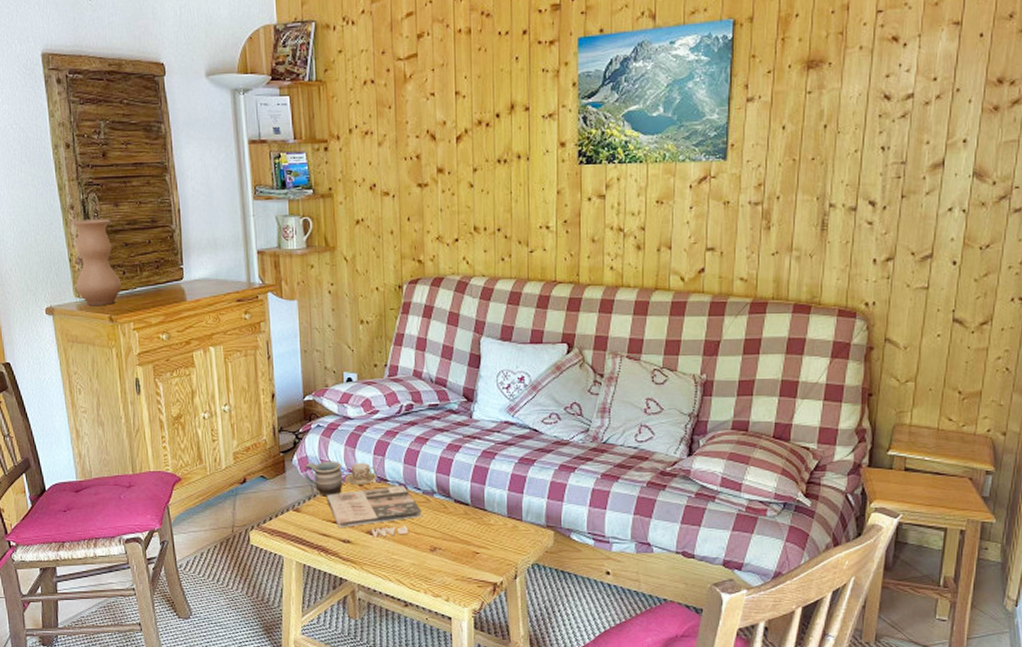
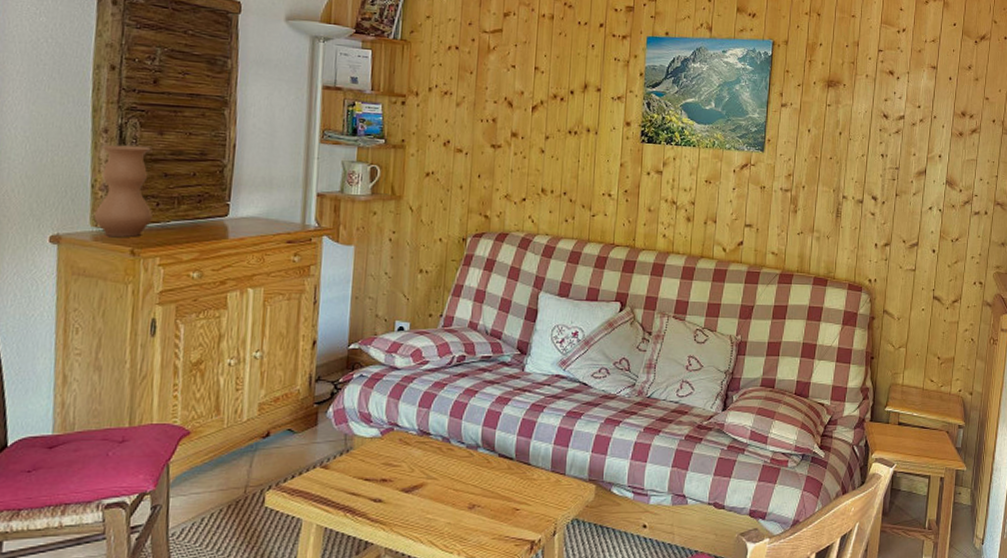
mug: present [305,461,343,497] -> none [339,413,382,452]
magazine: present [326,486,422,538] -> none [360,440,463,496]
teacup: present [344,463,377,485] -> none [383,416,419,439]

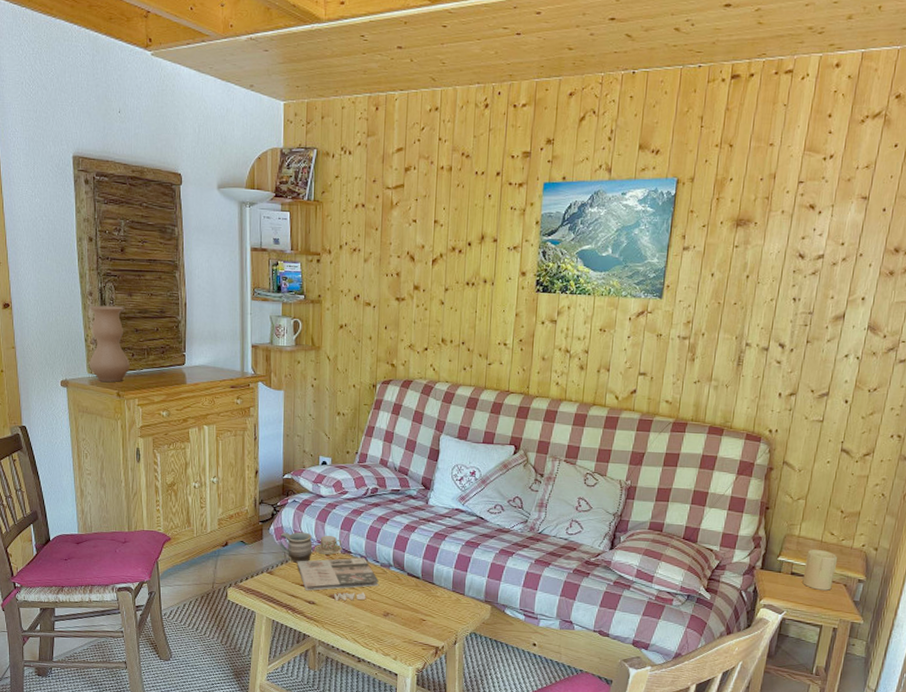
mug: none [339,413,382,452] -> present [280,532,313,563]
magazine: none [360,440,463,496] -> present [297,557,379,601]
teacup: none [383,416,419,439] -> present [314,535,342,555]
candle: none [909,398,939,439] -> present [802,549,838,590]

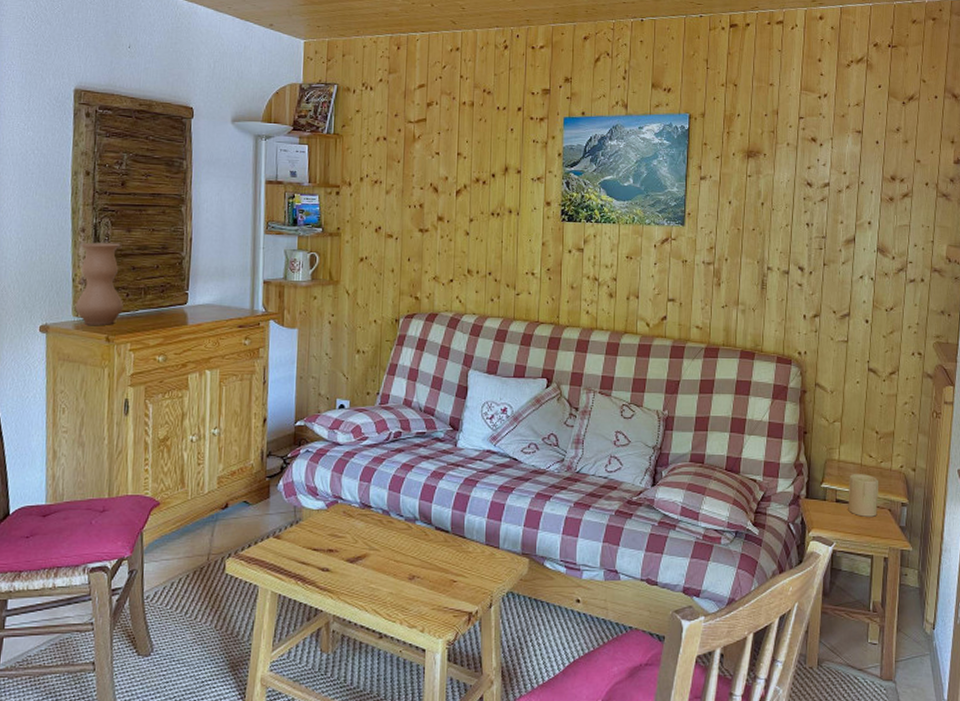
mug: present [280,532,313,563] -> none [289,486,328,523]
magazine: present [297,557,379,601] -> none [309,512,403,566]
teacup: present [314,535,342,555] -> none [329,489,361,511]

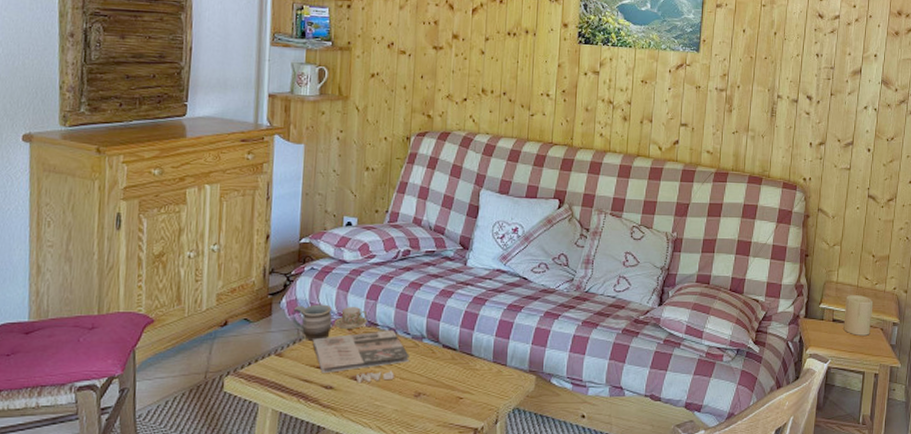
vase: present [75,242,124,326] -> none [62,48,116,137]
mug: none [289,486,328,523] -> present [292,304,333,341]
magazine: none [309,512,403,566] -> present [312,330,409,384]
teacup: none [329,489,361,511] -> present [333,307,367,329]

